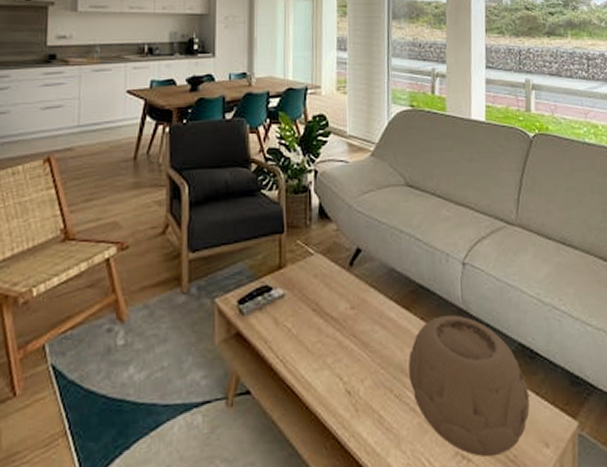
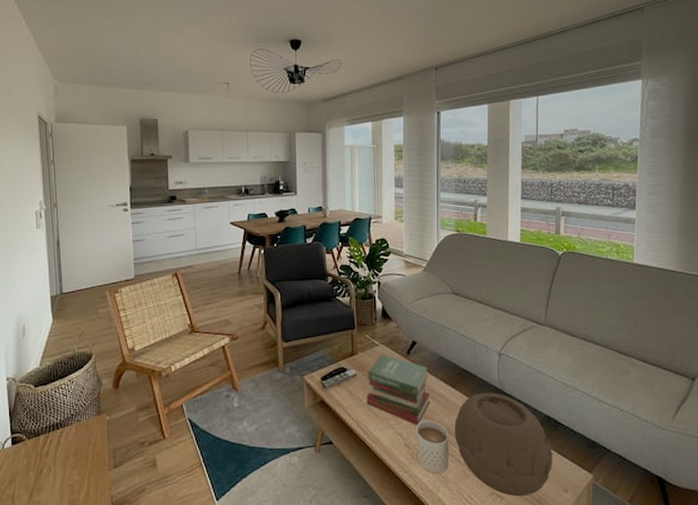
books: none [296,266,379,363] -> present [366,354,431,425]
mug: none [359,355,402,431] -> present [415,420,449,474]

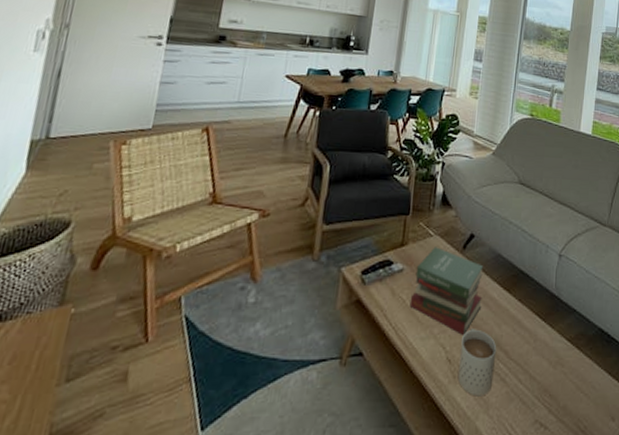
decorative bowl: present [454,393,553,497] -> none [503,299,602,426]

